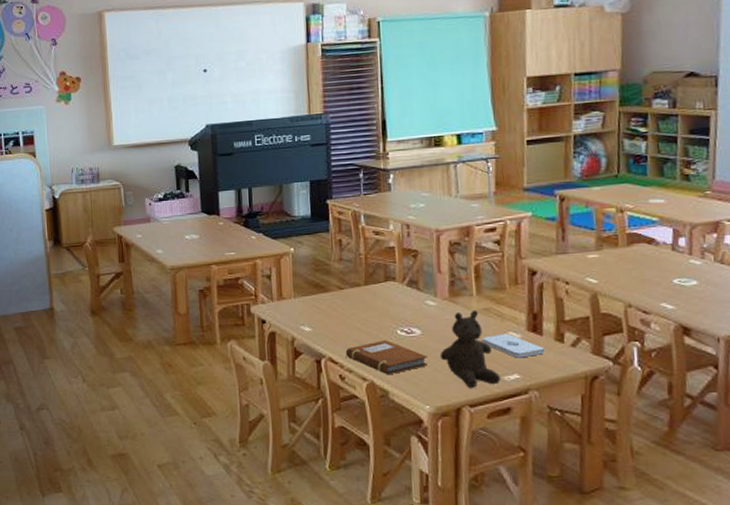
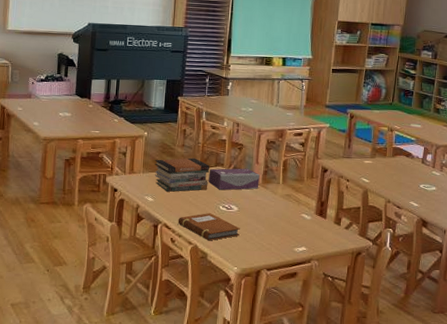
book stack: none [307,273,379,318] -> present [154,158,209,192]
tissue box: none [378,280,446,311] -> present [208,168,260,190]
teddy bear: present [440,309,501,388] -> none [249,195,292,256]
notepad: present [482,333,546,358] -> none [282,215,327,235]

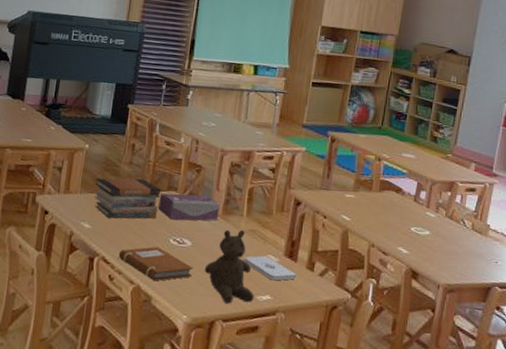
teddy bear: none [249,195,292,256] -> present [204,229,254,304]
notepad: none [282,215,327,235] -> present [243,255,297,281]

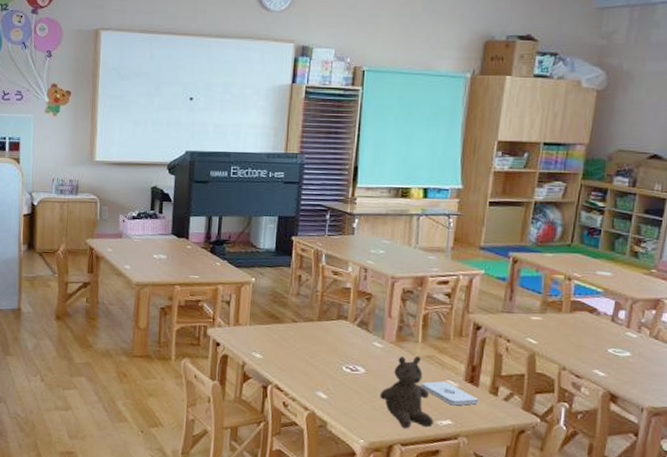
book stack: present [94,178,161,219] -> none [264,308,330,348]
notebook: present [118,246,194,282] -> none [291,374,369,408]
tissue box: present [158,193,220,221] -> none [329,322,393,348]

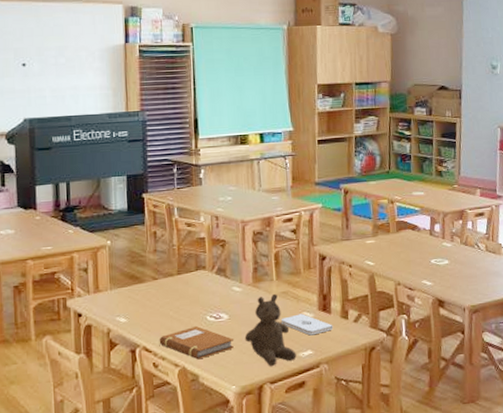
notebook: none [291,374,369,408] -> present [159,326,235,360]

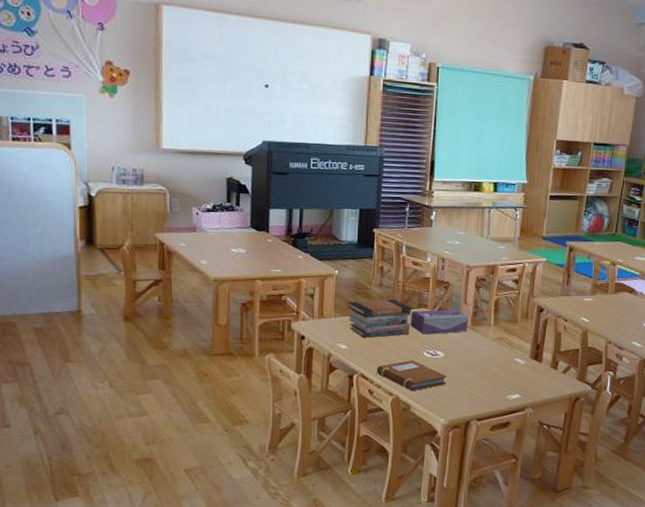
book stack: none [123,264,190,308] -> present [348,299,411,338]
tissue box: none [189,267,250,298] -> present [410,309,468,335]
teddy bear: present [244,293,297,366] -> none [457,338,505,404]
notepad: present [280,314,333,336] -> none [493,360,543,381]

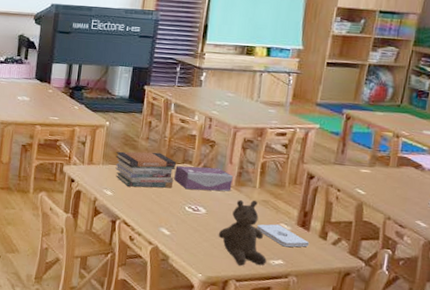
notebook: present [376,360,448,391] -> none [138,212,208,243]
teddy bear: none [457,338,505,404] -> present [218,200,267,266]
notepad: none [493,360,543,381] -> present [256,224,310,248]

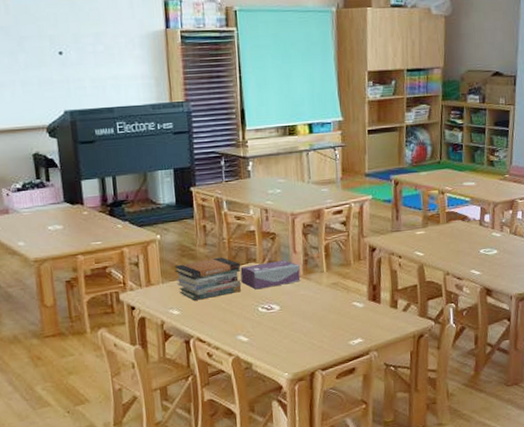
teddy bear: present [218,200,267,266] -> none [296,284,347,354]
notepad: present [256,224,310,248] -> none [331,304,383,325]

